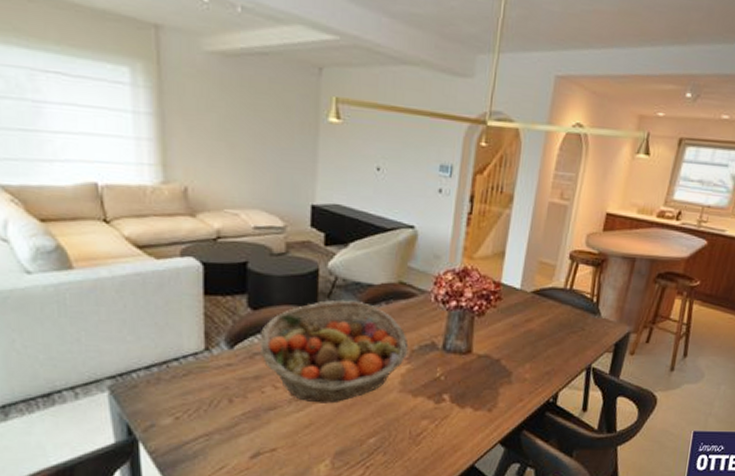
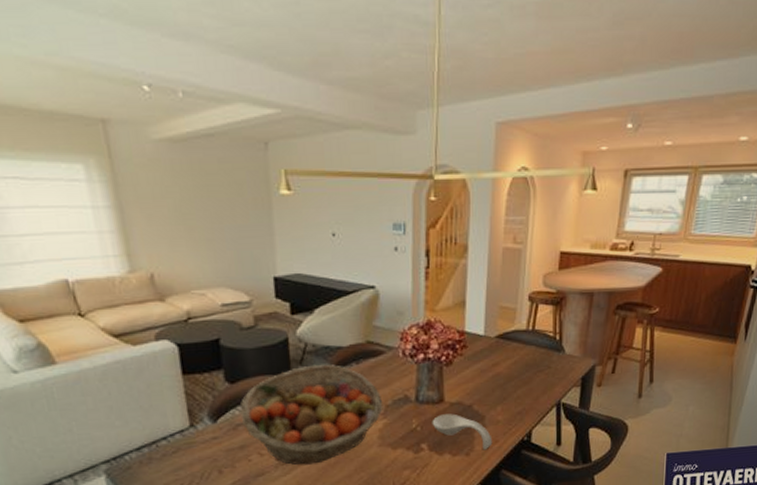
spoon rest: none [456,366,517,408] -> present [432,413,493,450]

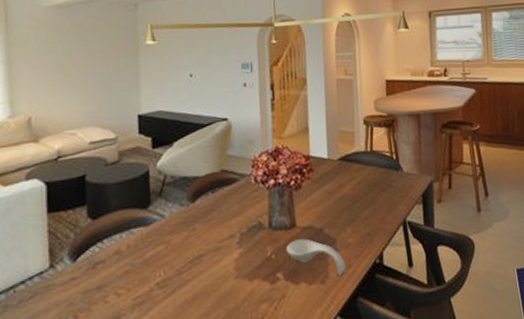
fruit basket: present [240,364,383,466] -> none [100,194,238,305]

